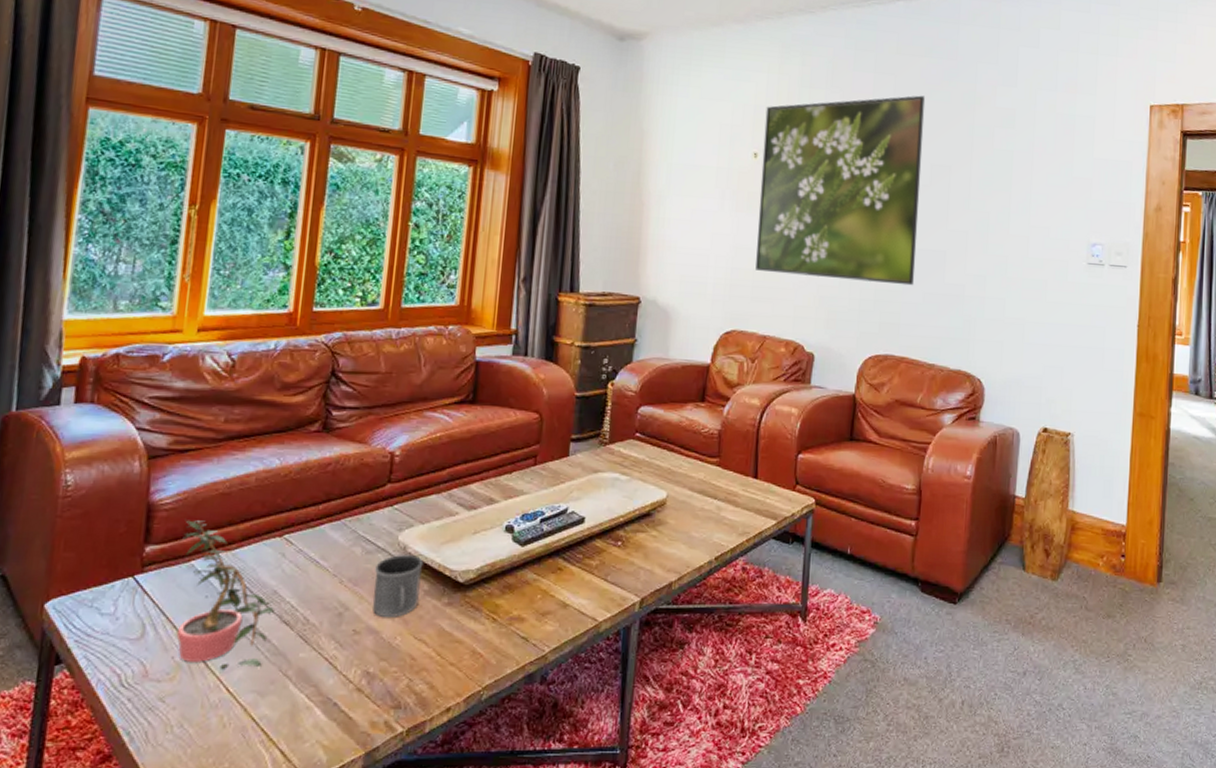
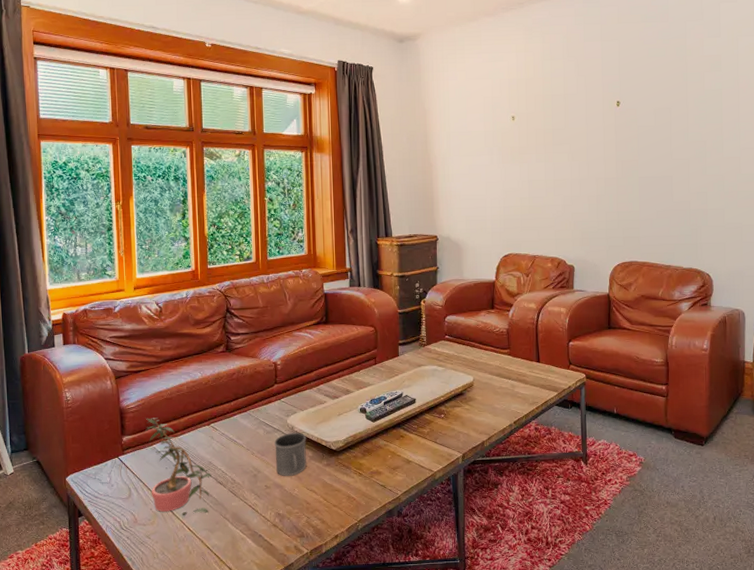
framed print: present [755,95,926,286] -> none [518,54,649,207]

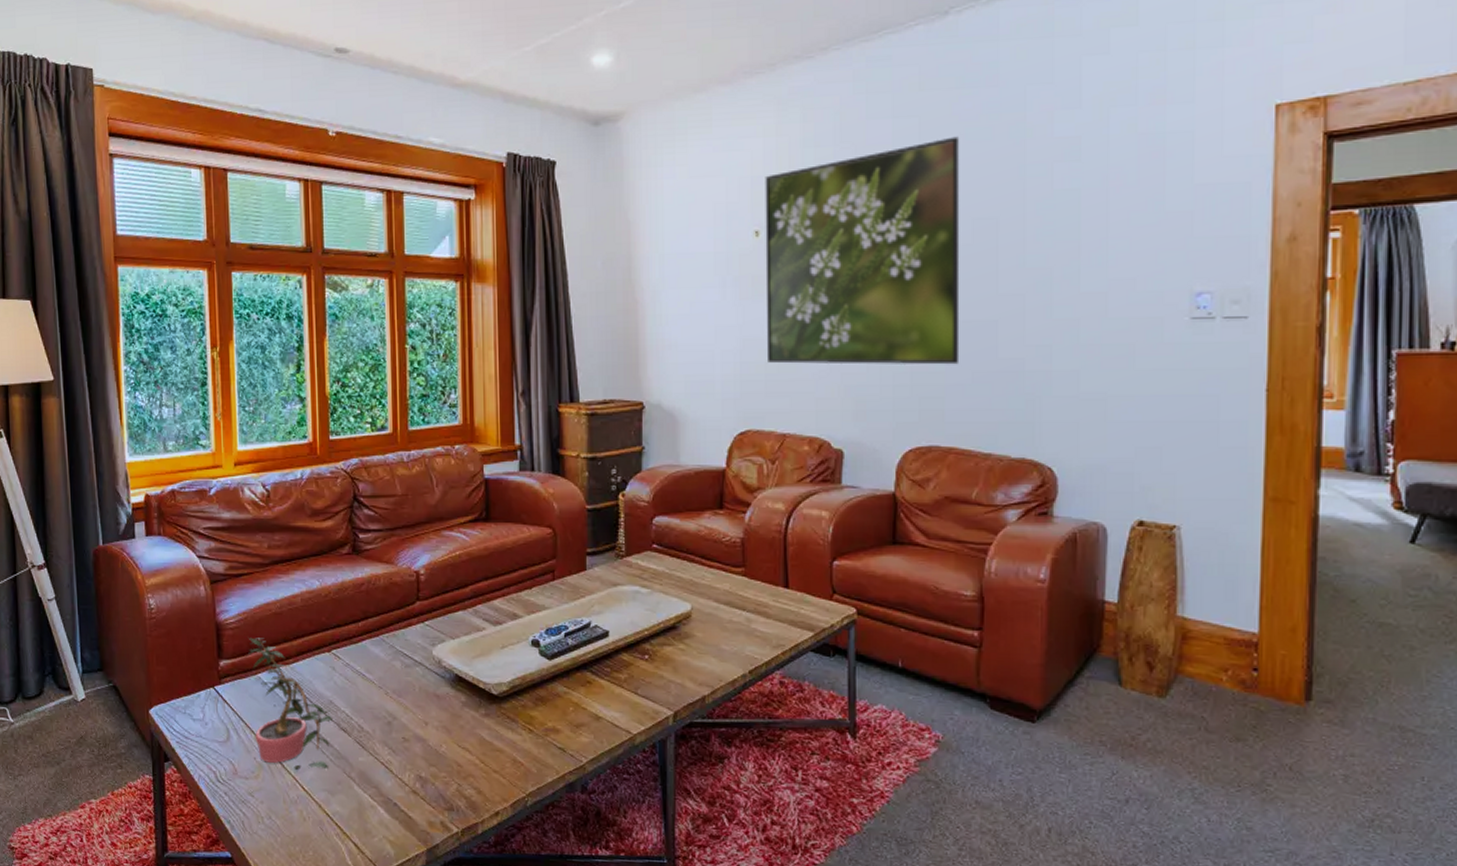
mug: present [274,433,307,476] -> none [415,668,458,727]
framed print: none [518,54,649,207] -> present [765,136,960,365]

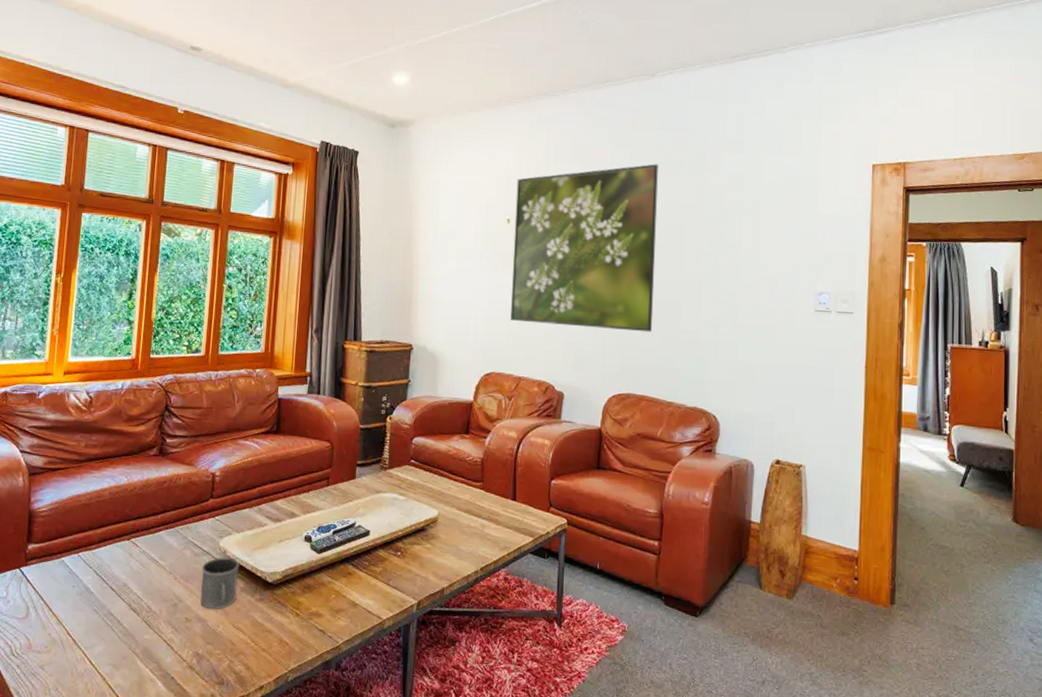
potted plant: present [246,637,332,770] -> none [52,524,125,645]
mug: none [415,668,458,727] -> present [200,558,240,609]

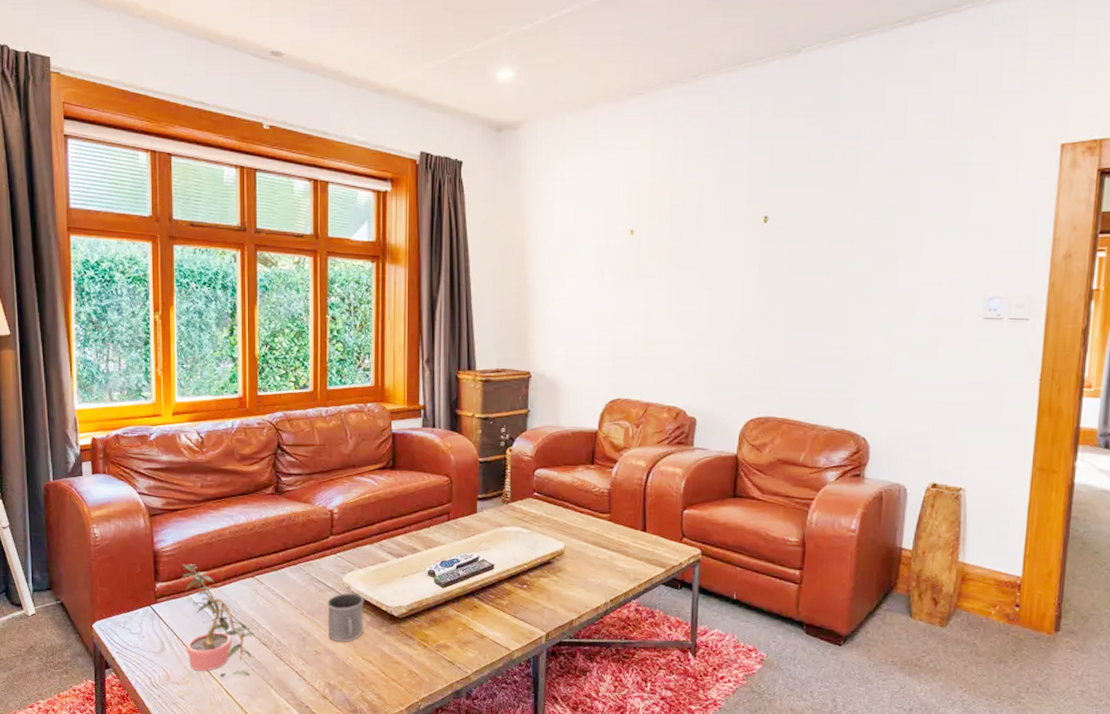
potted plant: none [52,524,125,645] -> present [179,564,254,677]
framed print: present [511,164,659,333] -> none [636,157,805,350]

